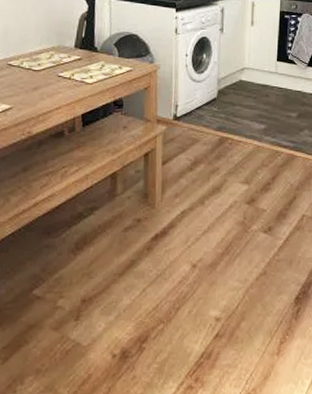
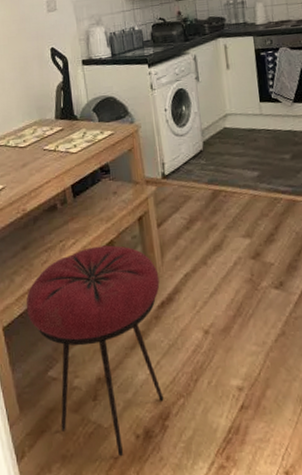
stool: none [18,176,157,374] -> present [26,245,164,457]

